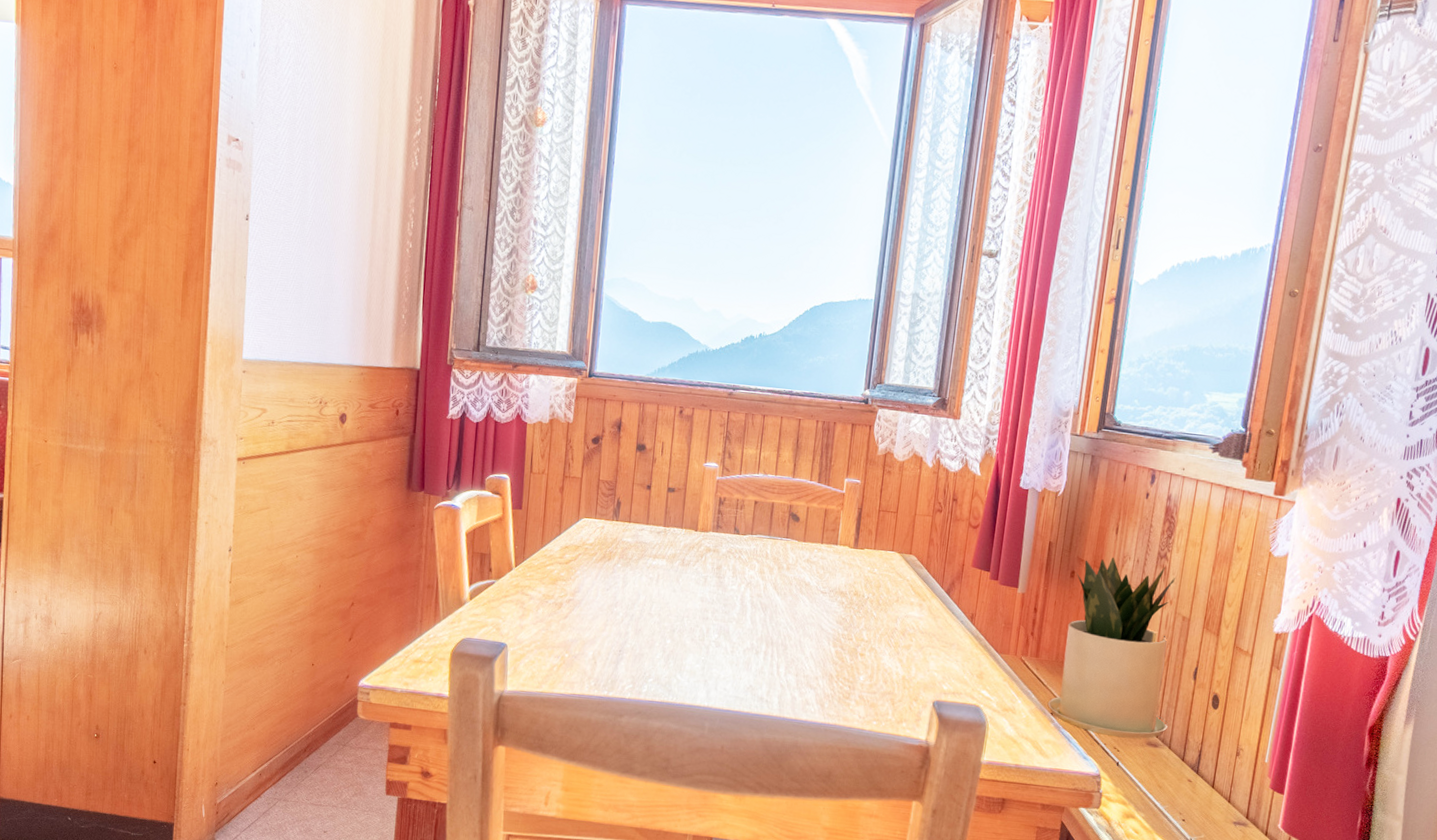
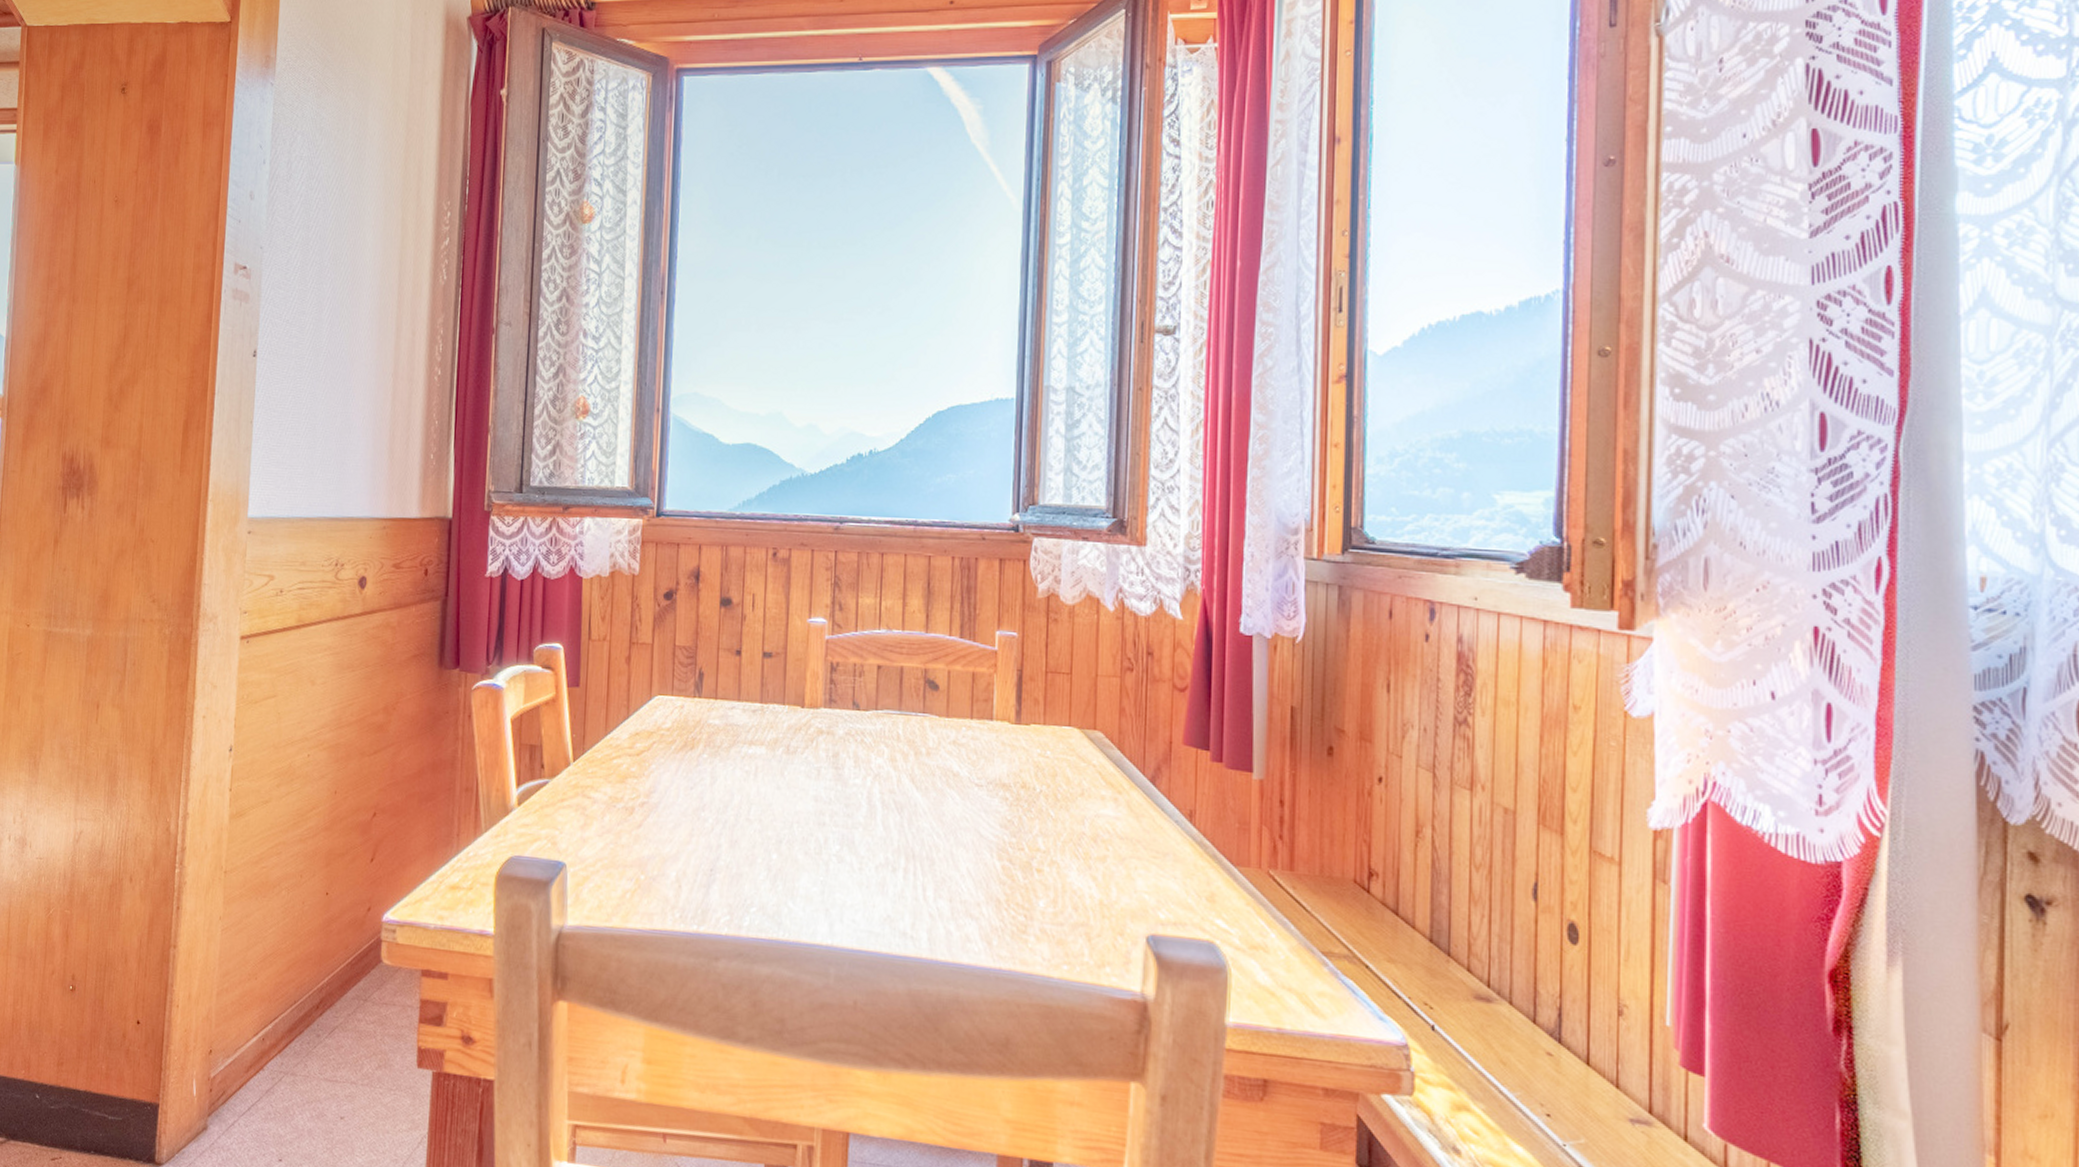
planter: present [1047,557,1175,739] -> none [1315,725,1504,990]

